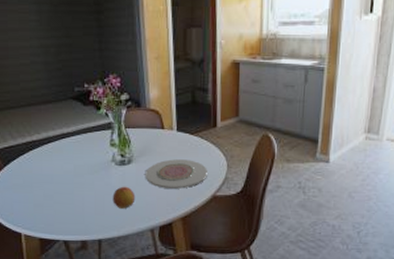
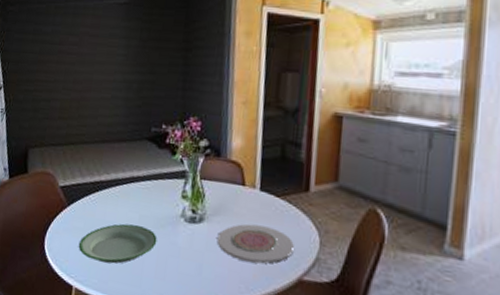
plate: none [21,174,93,209] -> present [78,223,157,264]
fruit: present [112,186,136,209] -> none [176,248,204,278]

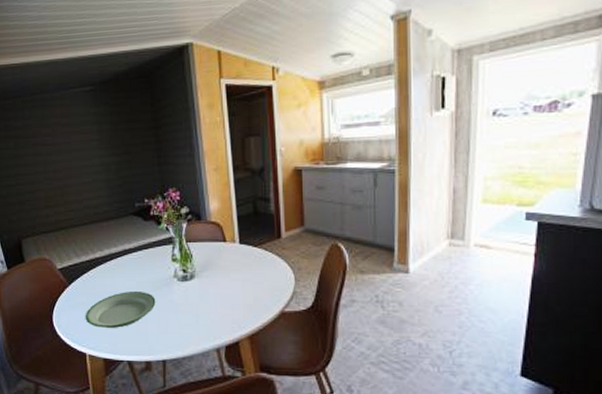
plate: present [217,223,294,264] -> none [208,273,274,305]

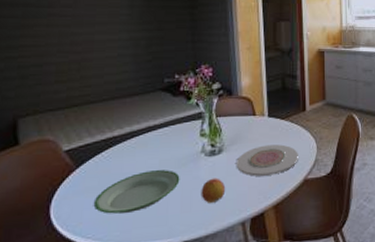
fruit: none [176,303,199,327] -> present [201,177,226,203]
plate: none [208,273,274,305] -> present [236,144,298,177]

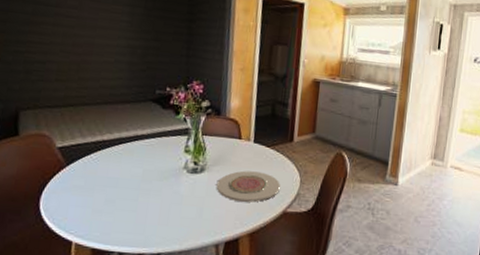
plate: present [93,170,180,214] -> none [78,178,161,217]
fruit: present [201,177,226,203] -> none [179,195,204,220]

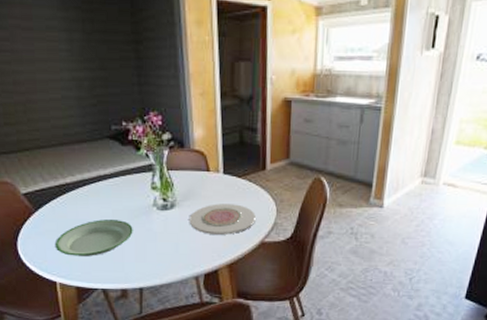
plate: none [78,178,161,217] -> present [54,219,133,256]

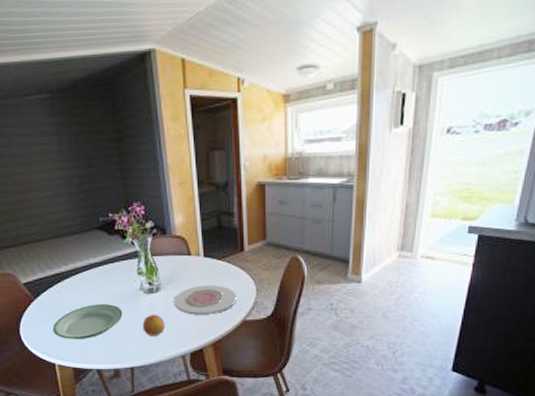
fruit: none [154,232,179,256] -> present [142,314,165,336]

